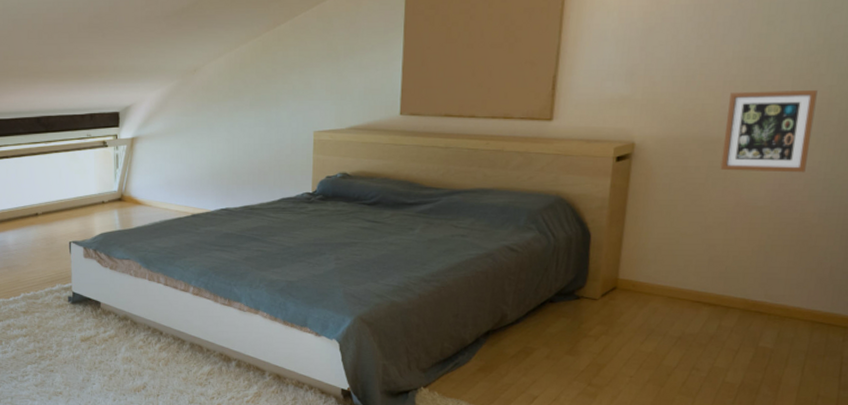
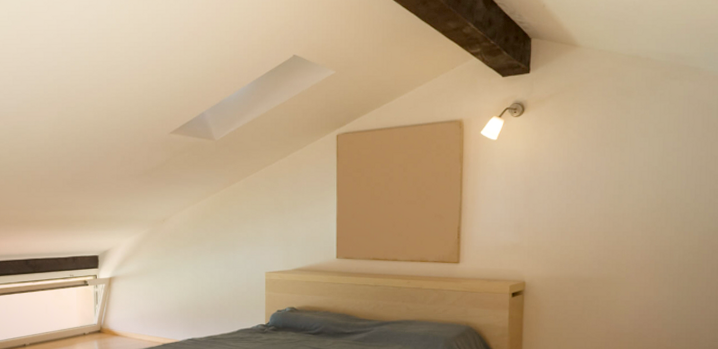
picture frame: present [720,90,818,173] -> none [593,240,661,306]

